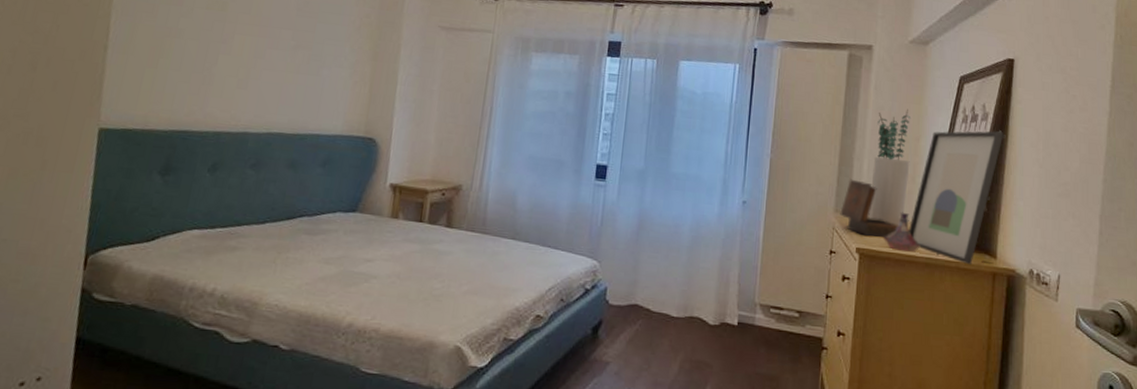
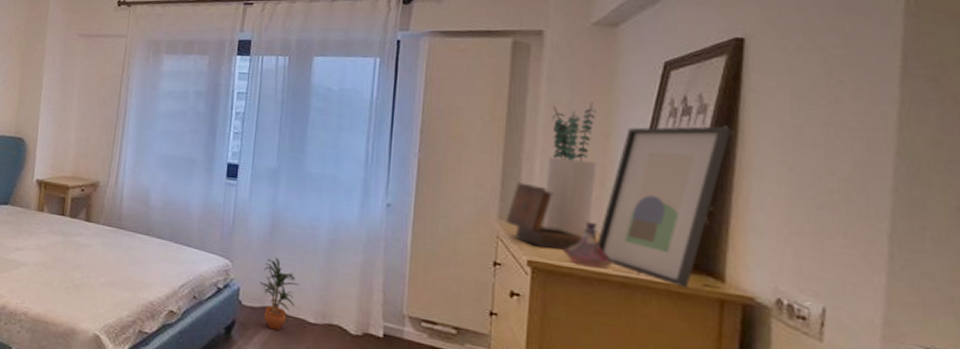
potted plant: none [626,255,664,327] -> present [259,256,300,331]

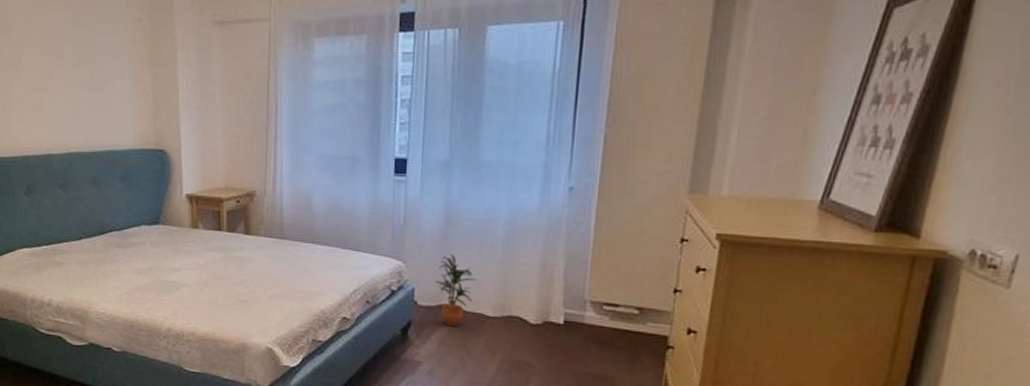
jewelry box: present [505,182,584,251] -> none [696,151,778,221]
vase: present [543,101,597,237] -> none [735,52,805,204]
perfume bottle: present [562,221,614,270] -> none [753,187,808,237]
picture frame: present [597,125,735,289] -> none [791,68,955,248]

